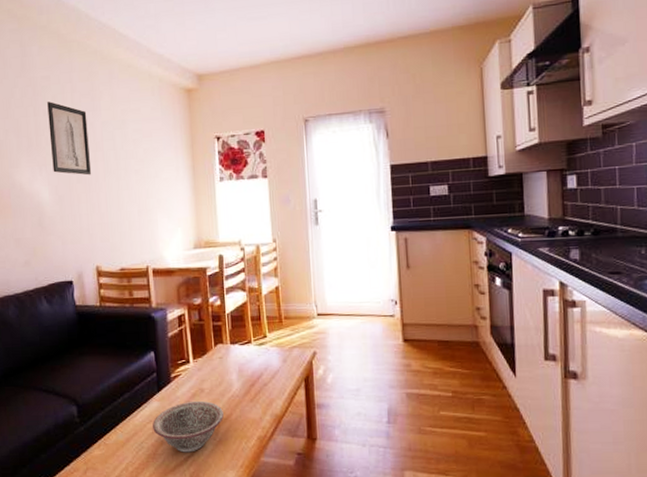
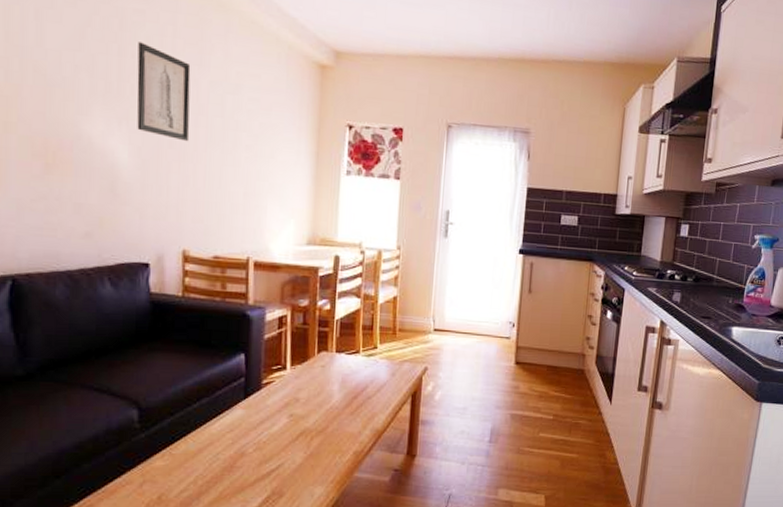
decorative bowl: present [153,401,224,453] -> none [233,411,319,466]

